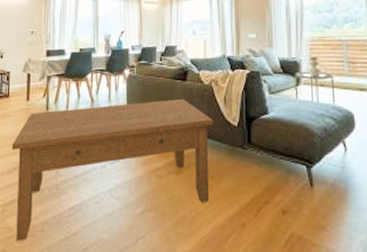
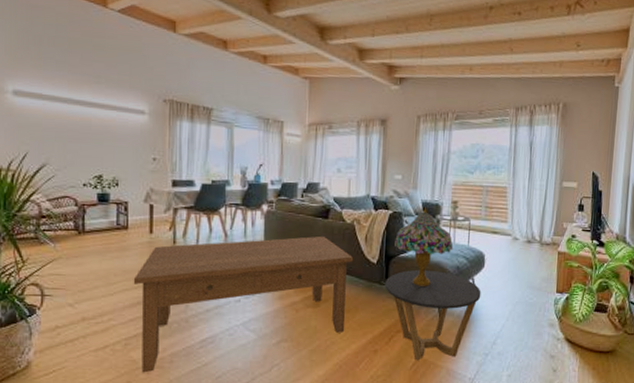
side table: none [248,133,356,238] -> present [384,270,481,361]
table lamp: none [255,66,318,151] -> present [395,208,454,286]

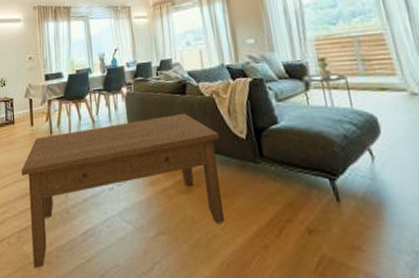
side table: present [384,270,481,361] -> none [260,142,387,260]
table lamp: present [395,208,454,286] -> none [261,70,334,163]

